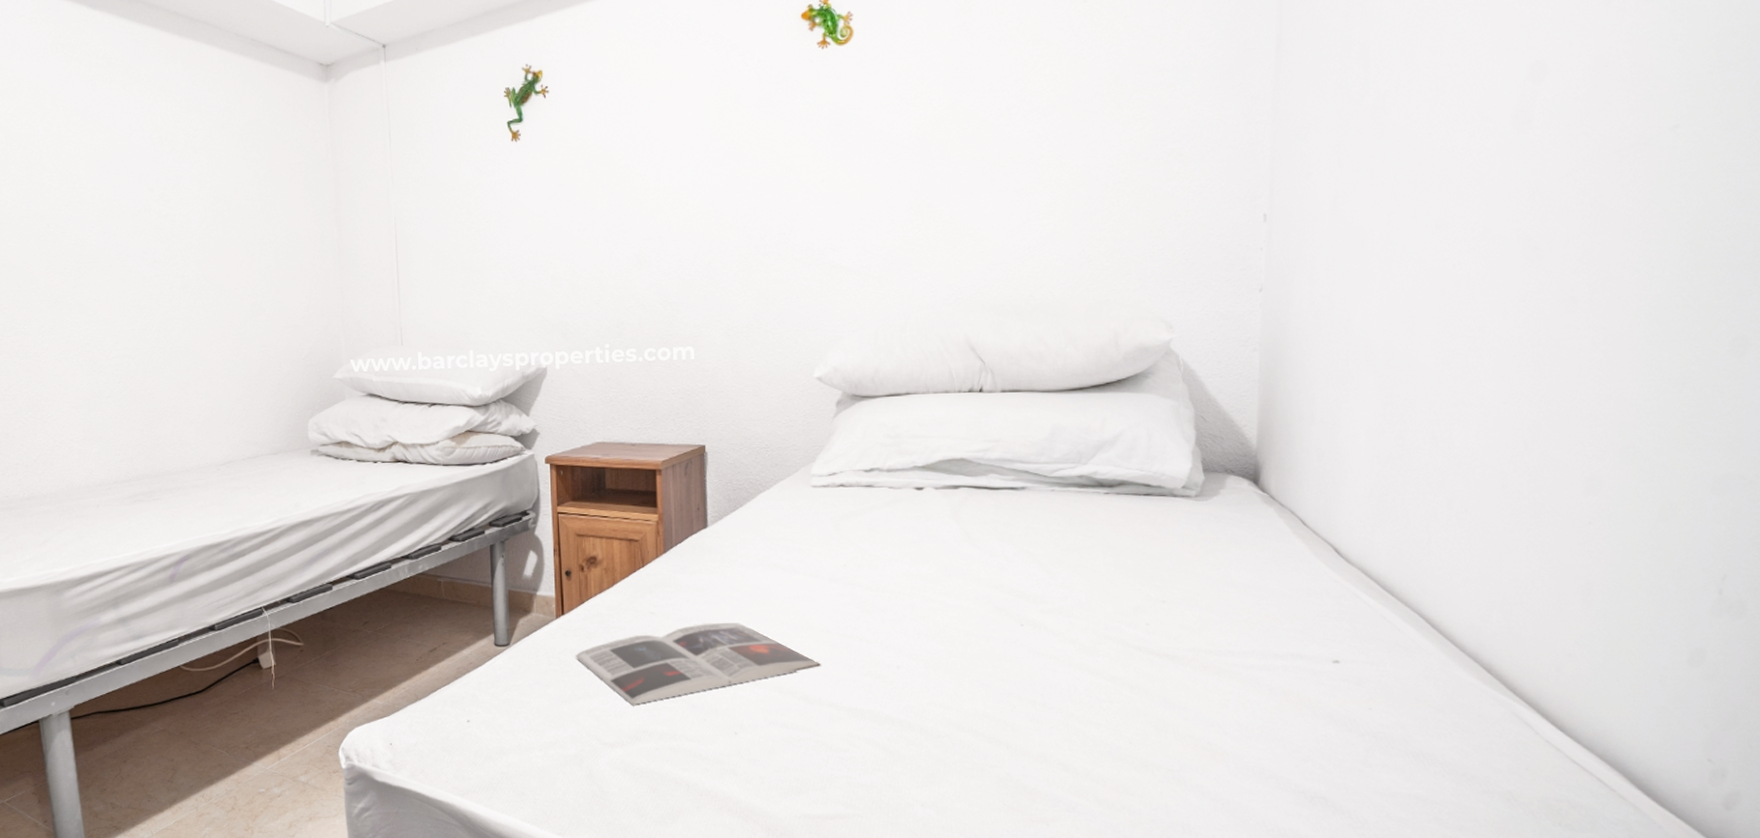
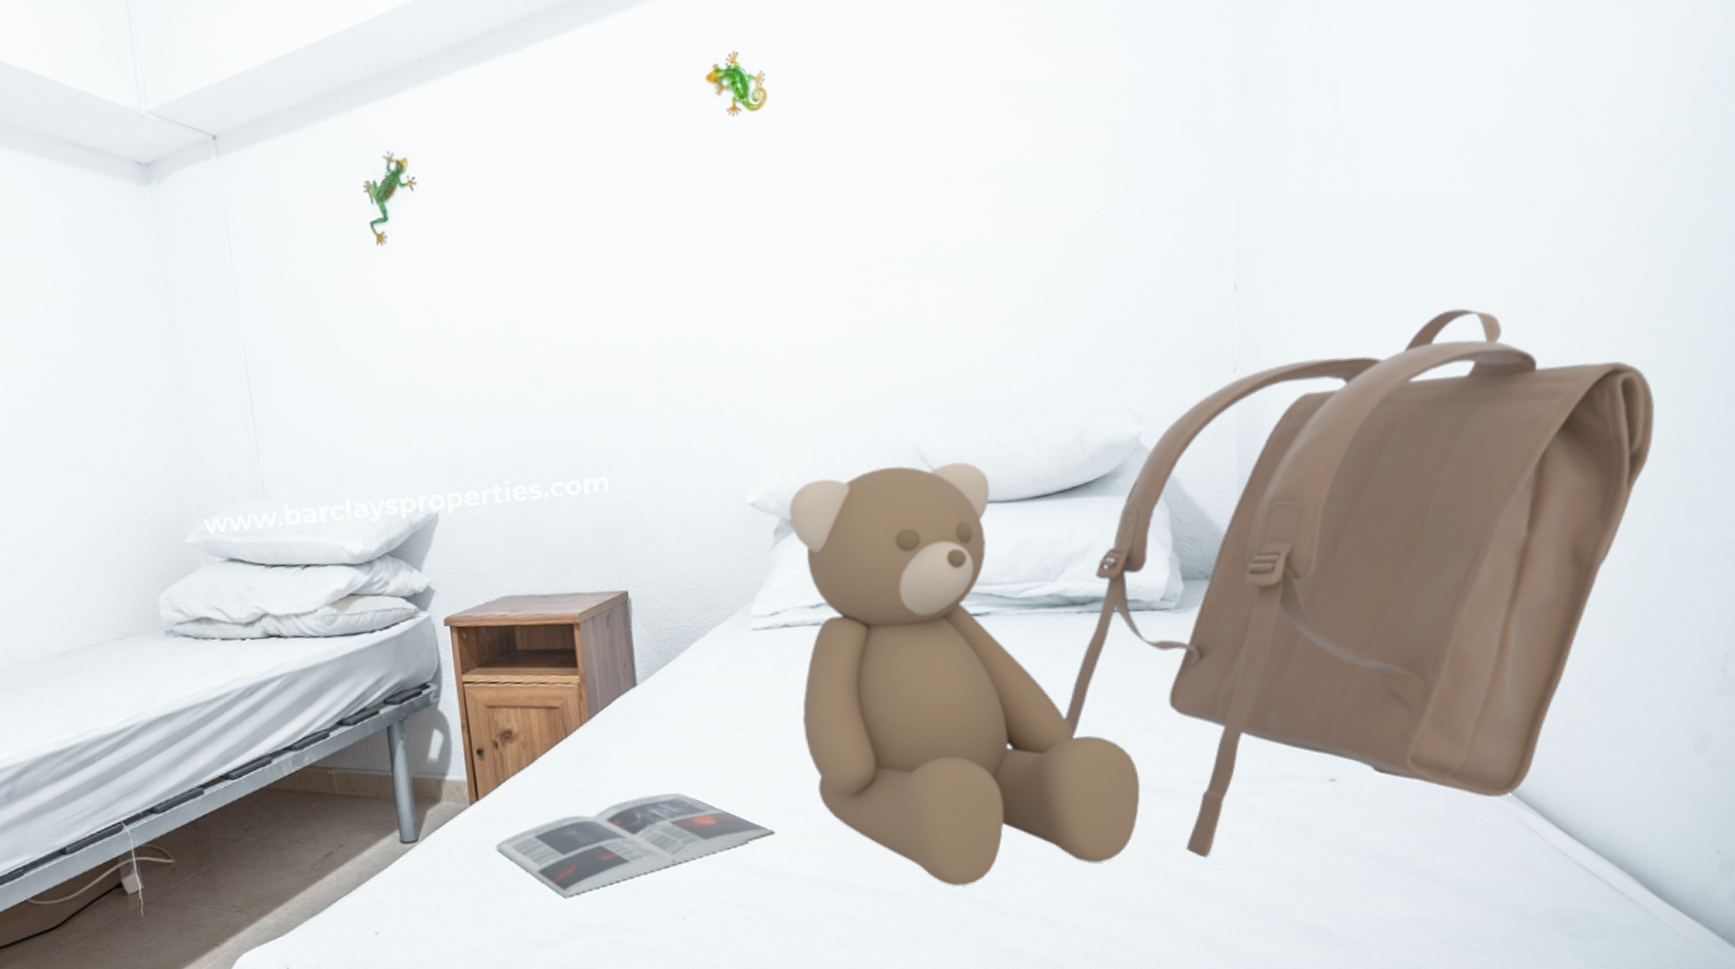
teddy bear: none [851,354,1155,726] -> present [789,462,1141,886]
backpack: none [1088,247,1660,721] -> present [1065,308,1655,857]

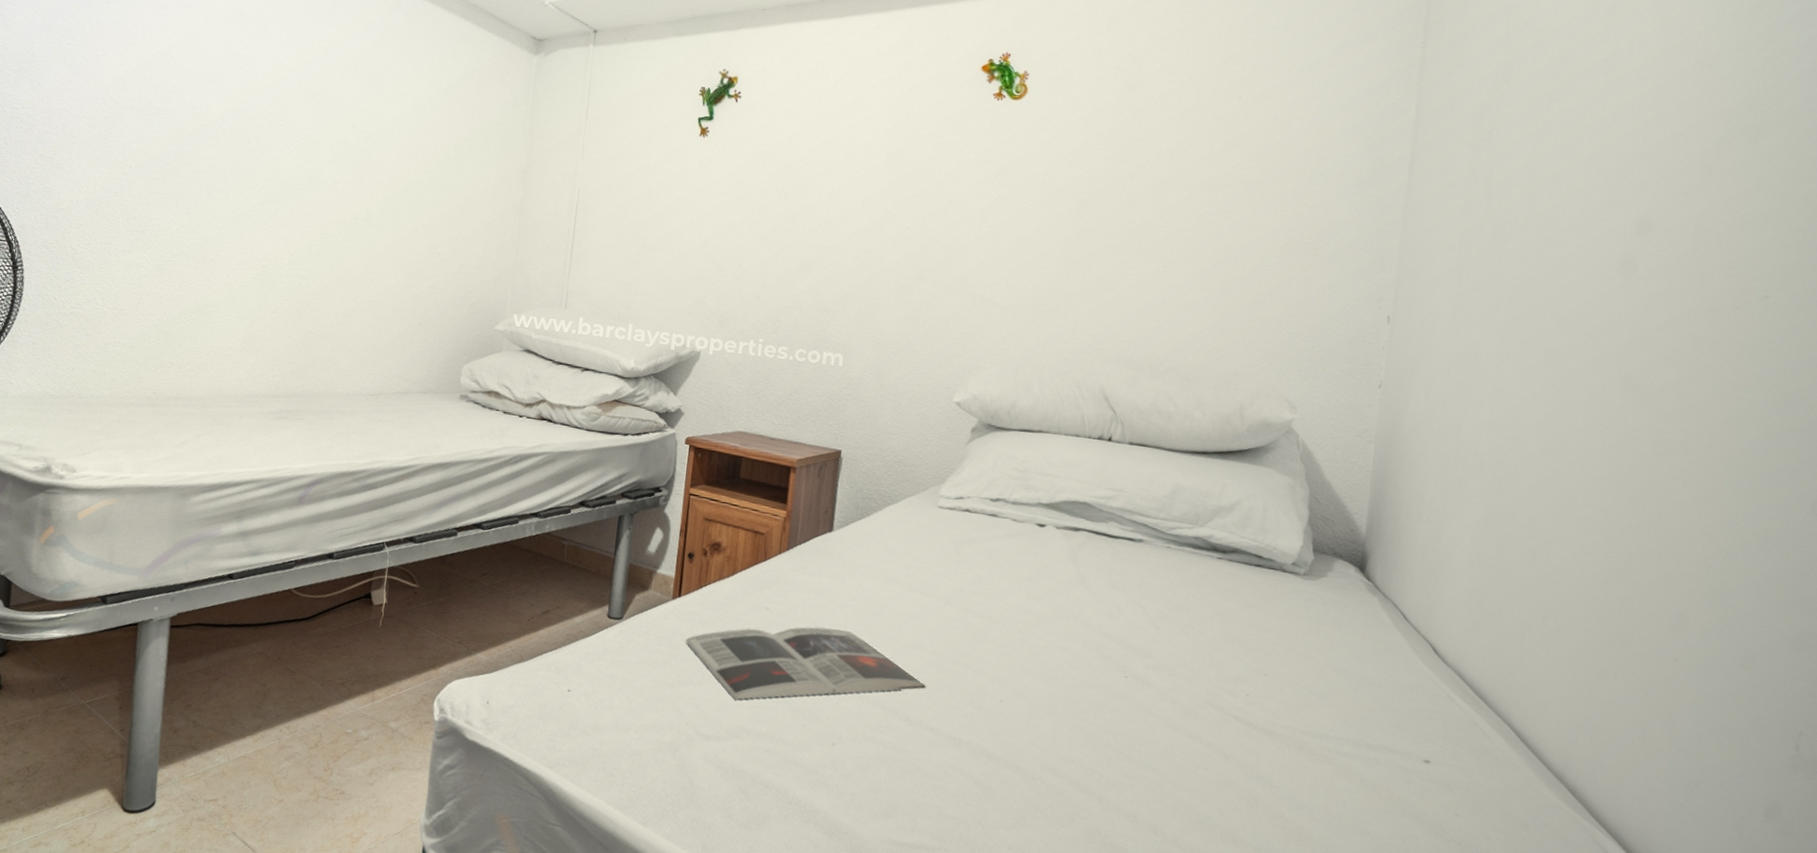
teddy bear: present [789,462,1141,886] -> none [966,396,1253,785]
backpack: present [1065,308,1655,857] -> none [1194,377,1747,816]

